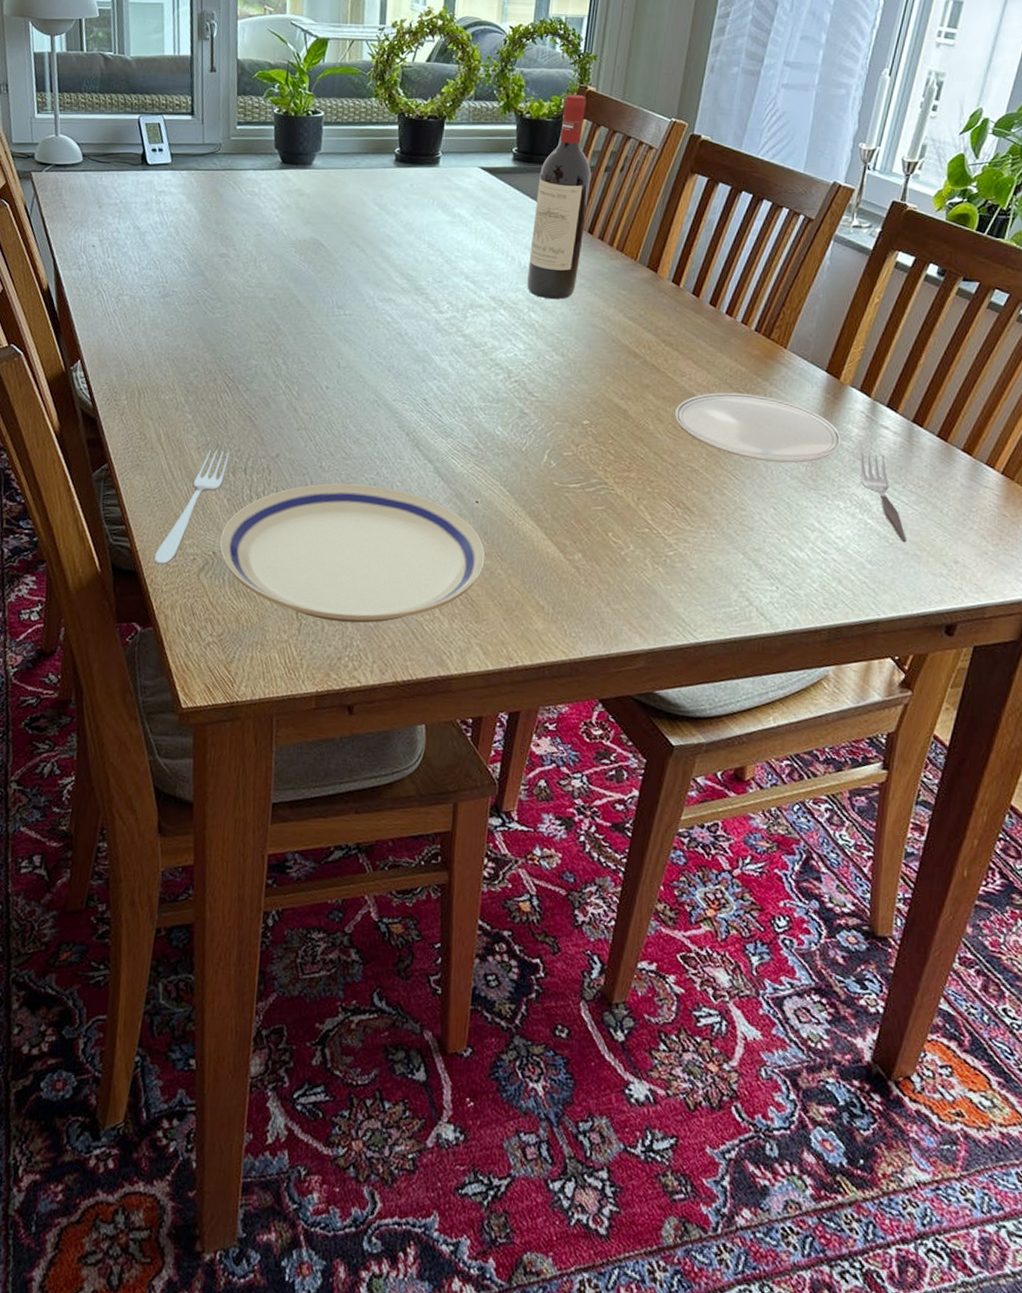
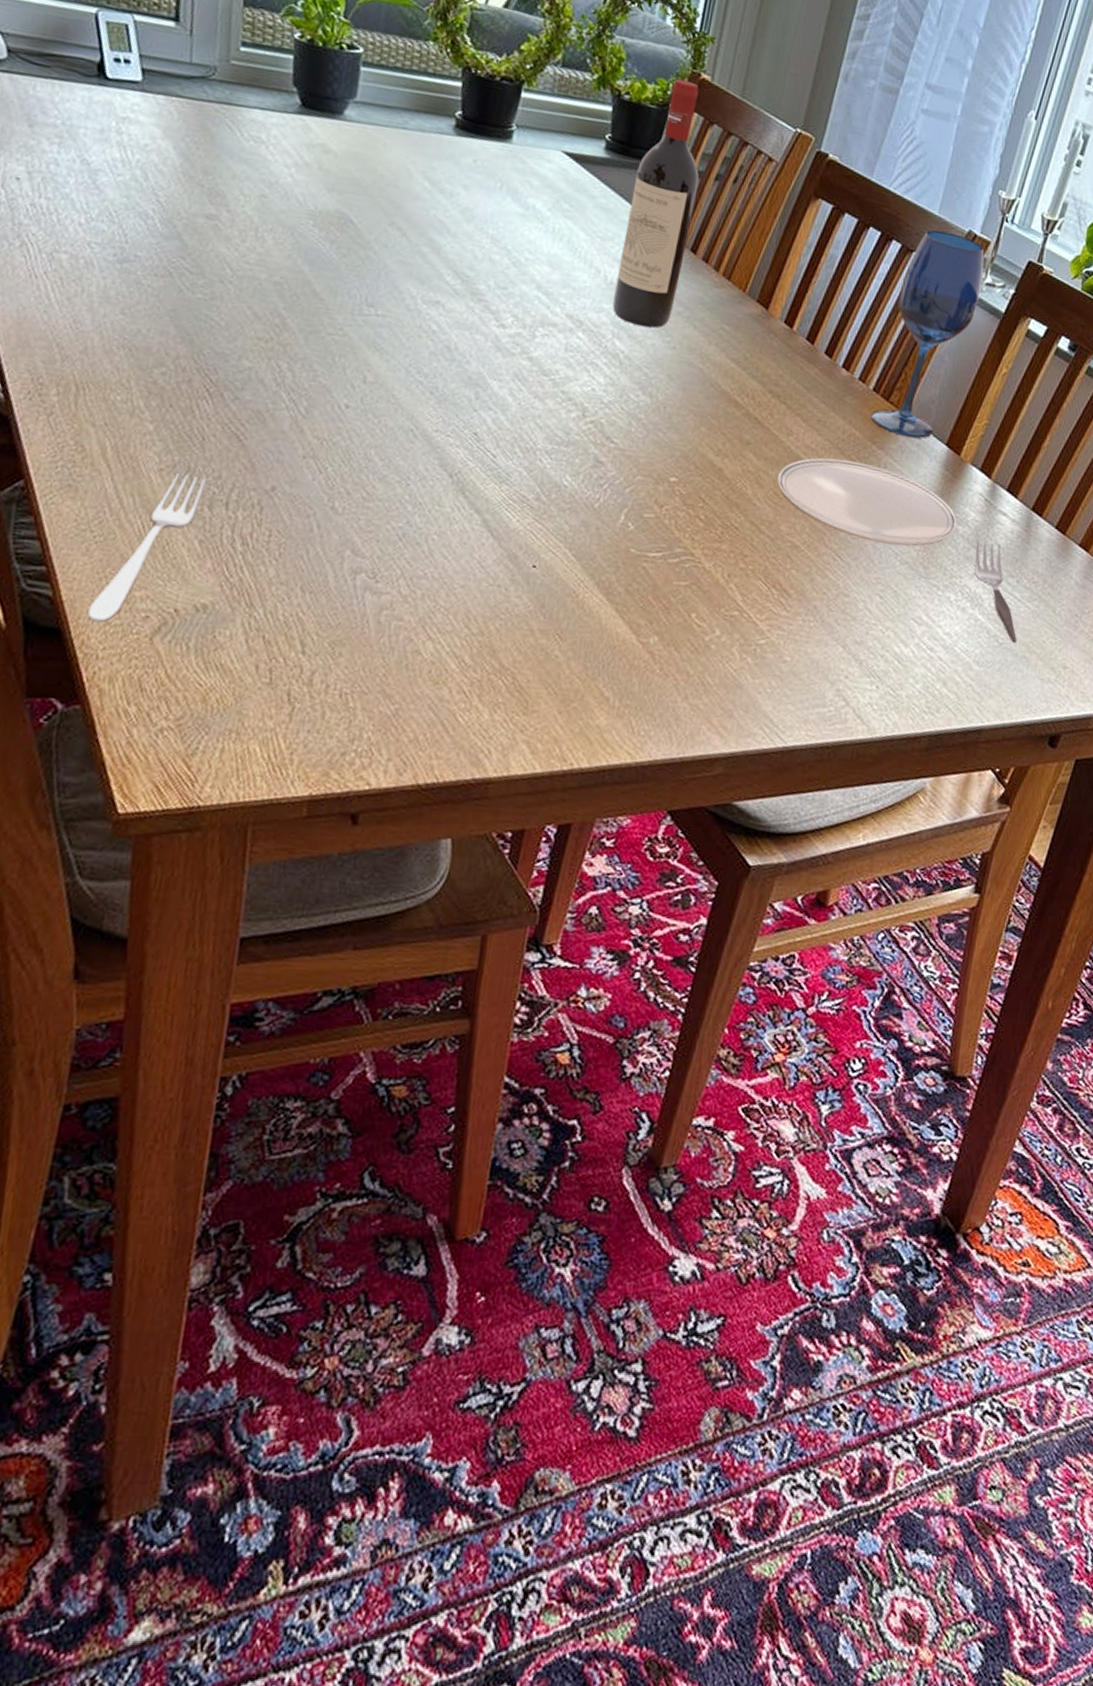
plate: present [219,483,486,623] -> none [184,529,541,710]
wineglass: none [754,186,850,369] -> present [870,230,985,439]

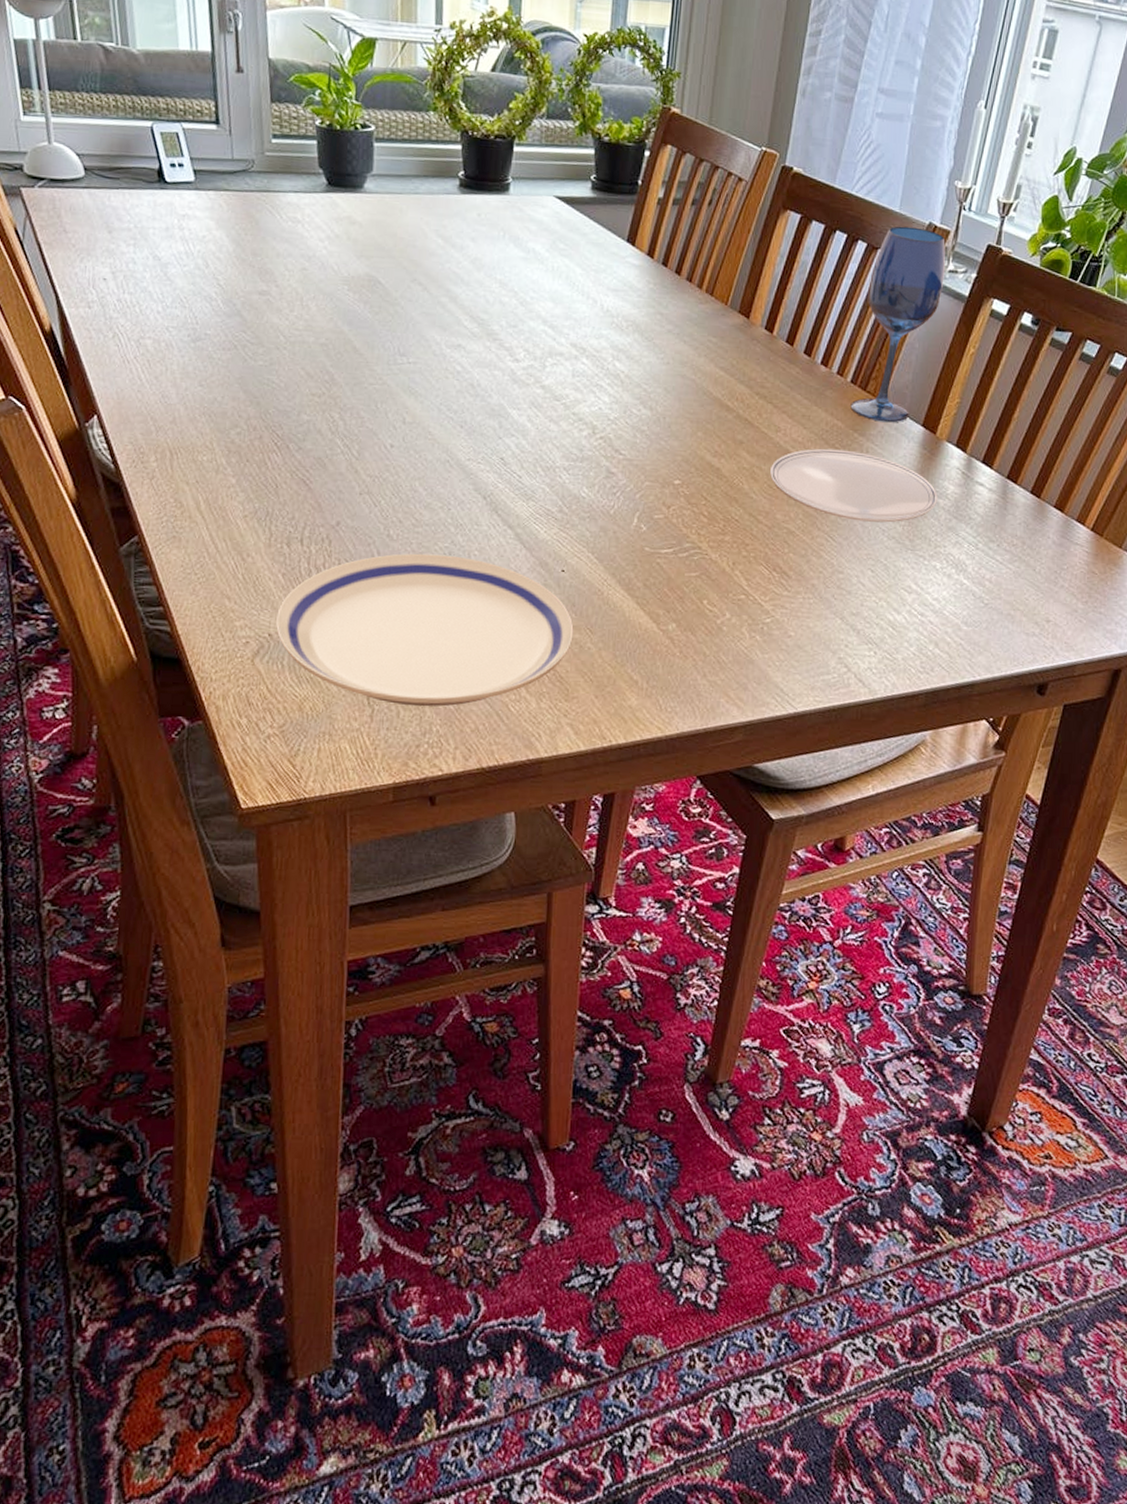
fork: present [87,472,208,623] -> none [200,517,284,651]
plate: none [184,529,541,710] -> present [276,553,574,707]
wine bottle: present [612,79,700,328] -> none [610,115,678,348]
fork: present [974,540,1017,644] -> none [957,510,1001,603]

